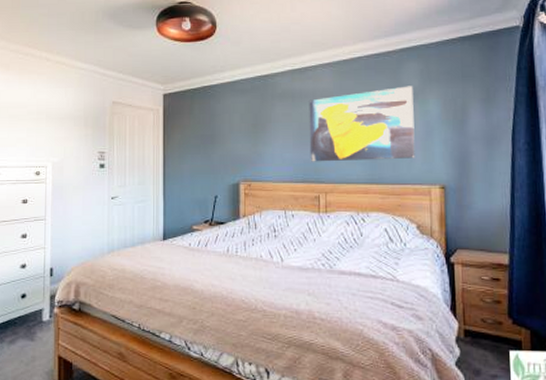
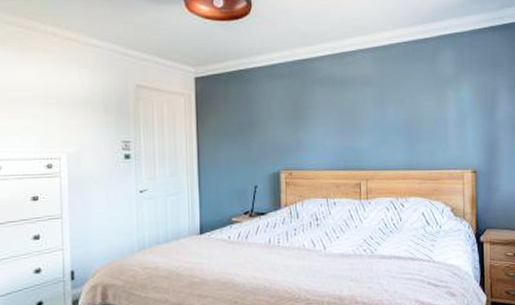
wall art: present [309,86,415,162] -> none [349,73,450,149]

